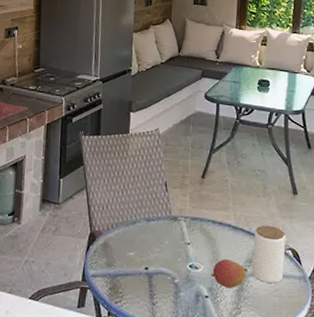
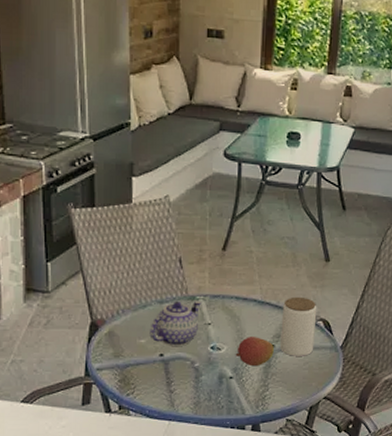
teapot: none [137,220,182,262] -> present [149,300,201,346]

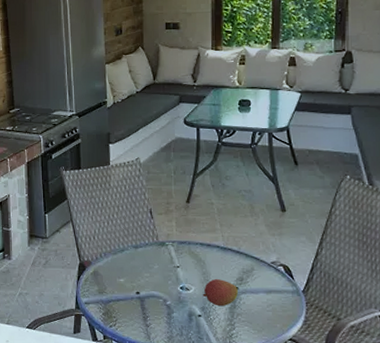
teapot: present [149,300,201,346] -> none [127,246,170,286]
jar: present [280,296,317,356] -> none [243,243,277,299]

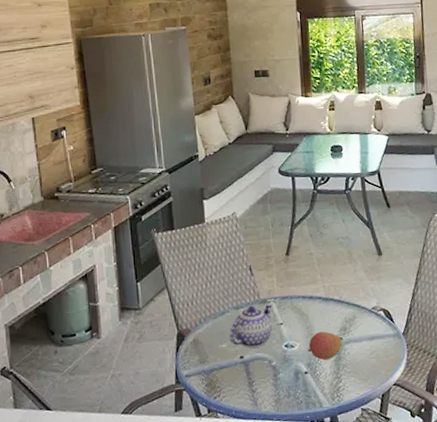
teapot: none [127,246,170,286] -> present [229,303,272,348]

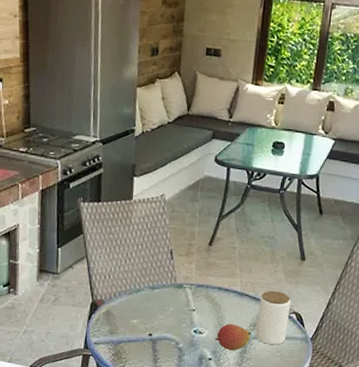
teapot: present [229,303,272,348] -> none [141,288,188,328]
jar: none [345,290,379,347] -> present [256,290,291,345]

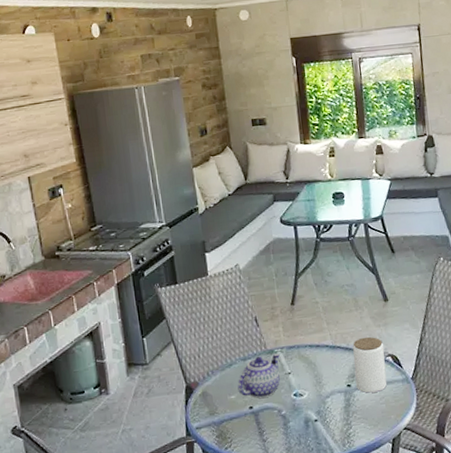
teapot: none [141,288,188,328] -> present [237,353,280,398]
fruit: present [215,324,250,351] -> none [316,379,351,408]

